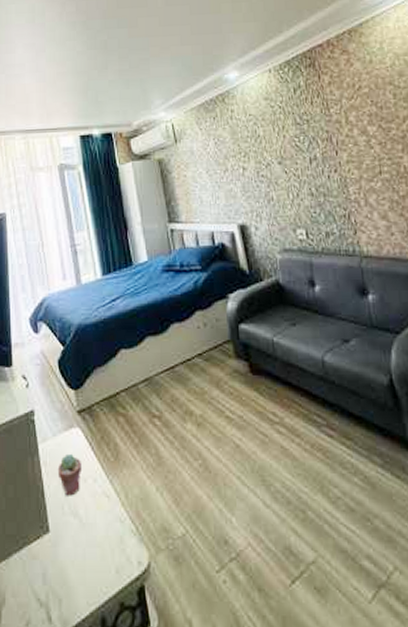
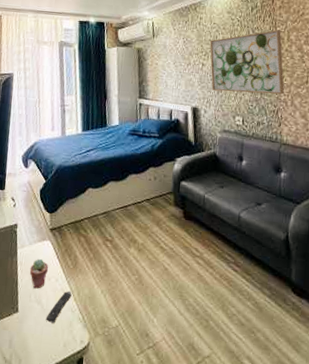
remote control: none [87,493,118,542] -> present [45,291,72,323]
wall art: none [247,111,355,200] -> present [209,29,285,95]

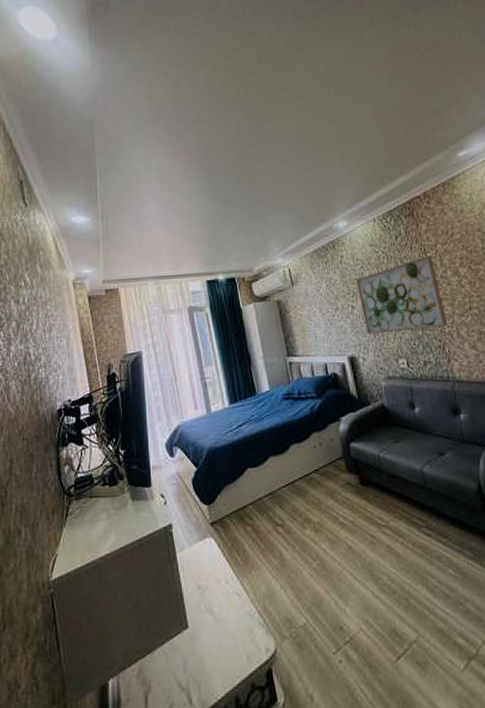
potted succulent: present [29,258,48,289] -> none [194,559,215,596]
remote control: present [45,291,72,323] -> none [221,592,247,634]

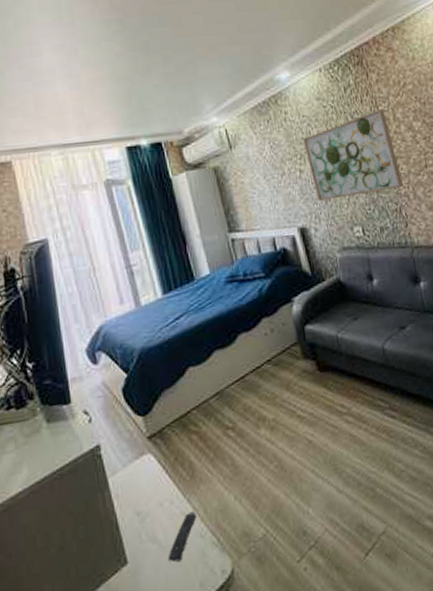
remote control: none [221,592,247,634] -> present [167,510,197,562]

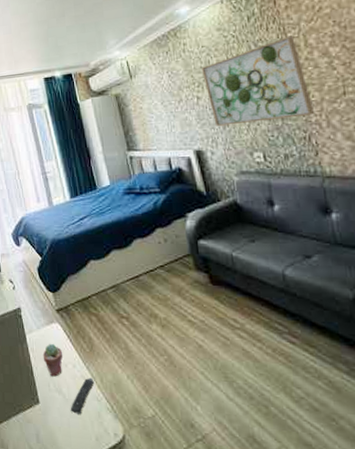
potted succulent: none [131,480,157,524] -> present [42,343,62,377]

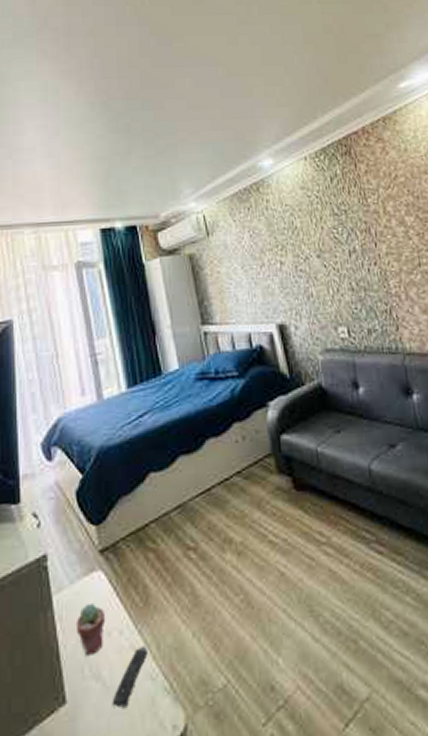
wall art: present [201,35,315,126] -> none [284,201,395,296]

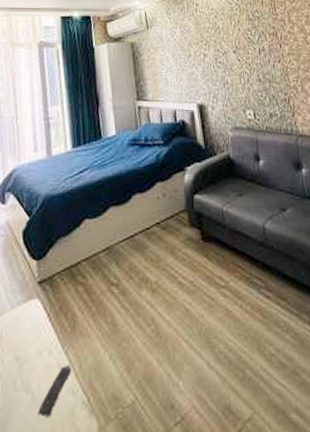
potted succulent: present [75,602,105,656] -> none [13,325,38,371]

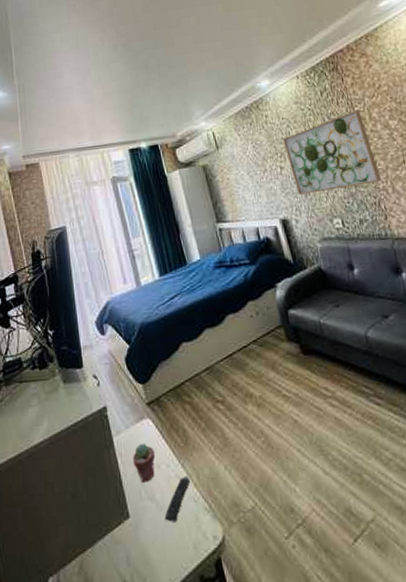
potted succulent: none [13,325,38,371] -> present [132,442,155,483]
wall art: none [209,11,294,83] -> present [282,109,382,195]

